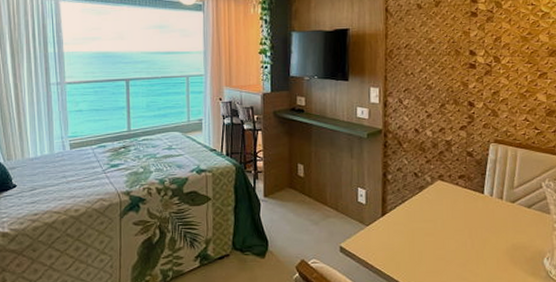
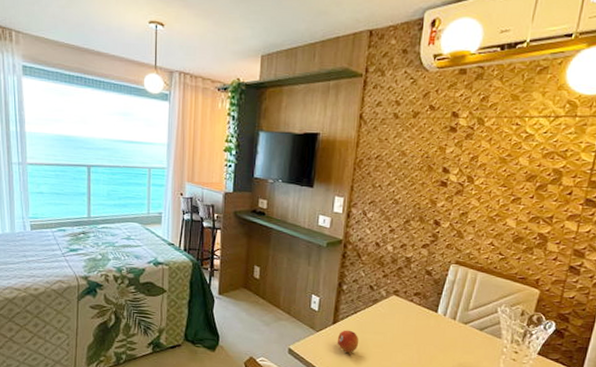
fruit: none [388,221,410,245] -> present [337,330,359,353]

